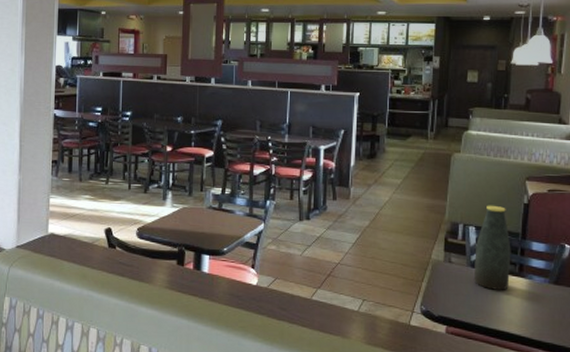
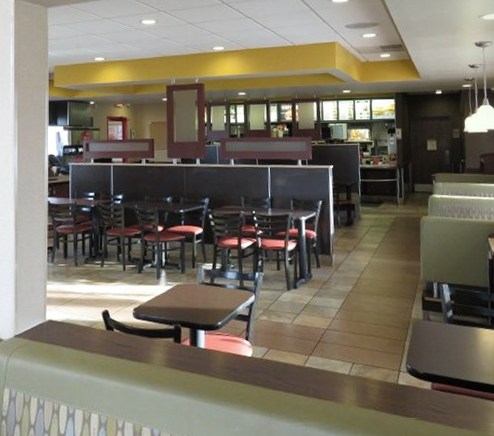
bottle: present [473,205,511,290] -> none [450,262,484,344]

